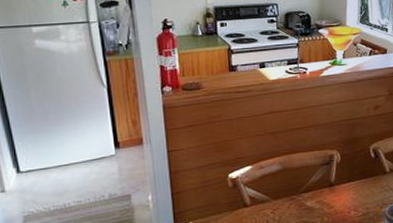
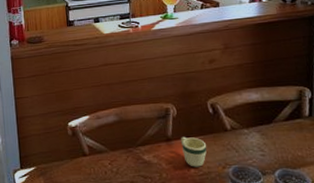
mug: none [342,181,367,209] -> present [180,136,207,167]

